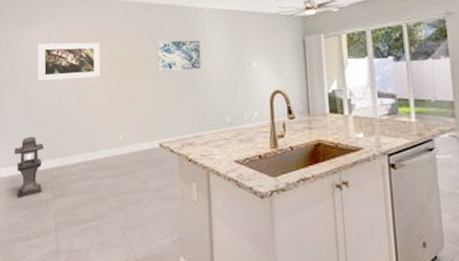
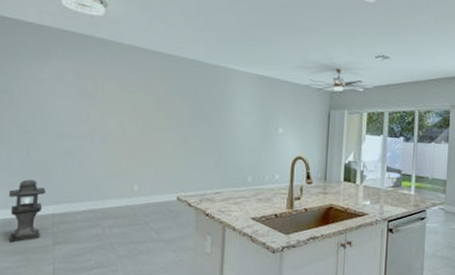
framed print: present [37,42,101,81] -> none [44,82,121,125]
wall art: present [157,40,201,72] -> none [182,96,230,129]

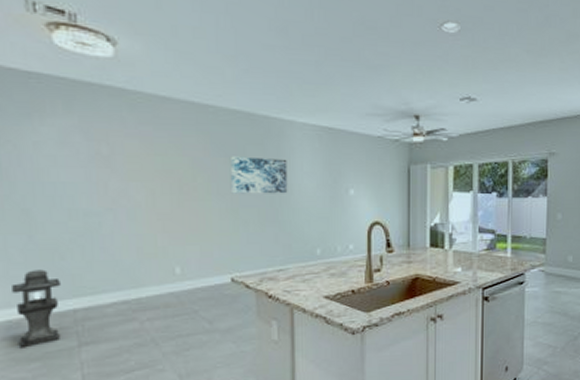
wall art: none [182,96,230,129] -> present [229,156,288,194]

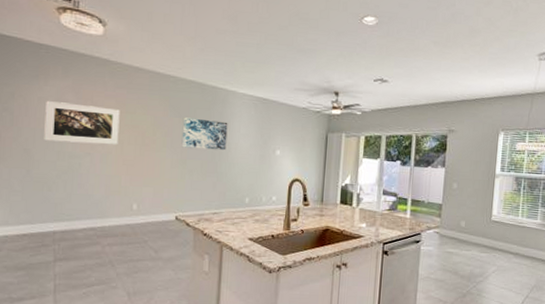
lantern: present [12,269,60,349] -> none [10,197,46,259]
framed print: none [44,146,148,197] -> present [44,101,120,145]

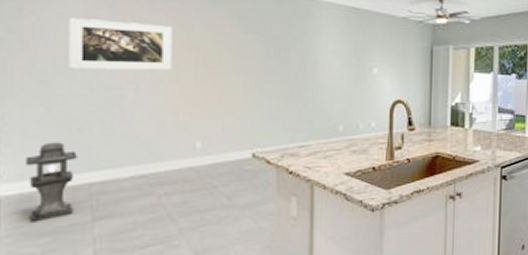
lantern: none [10,197,46,259] -> present [26,142,77,223]
wall art: present [181,117,228,151] -> none [255,33,313,71]

